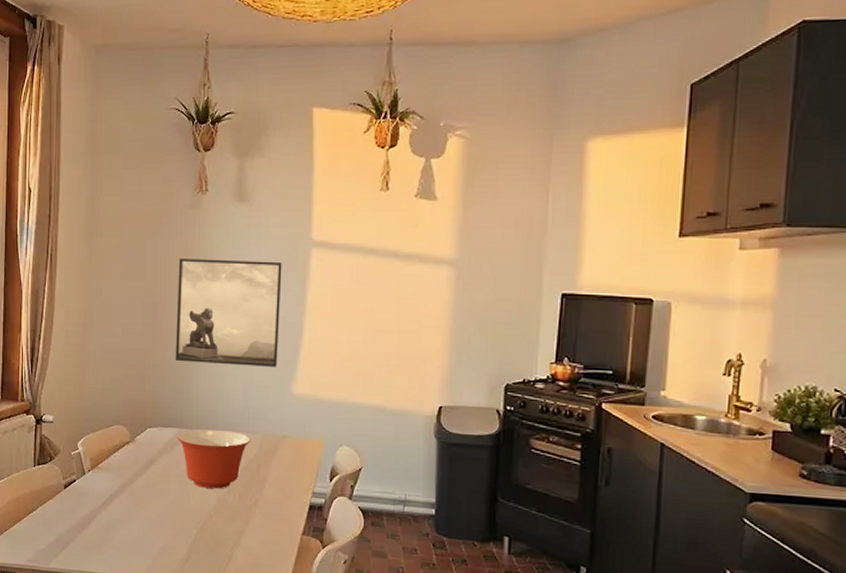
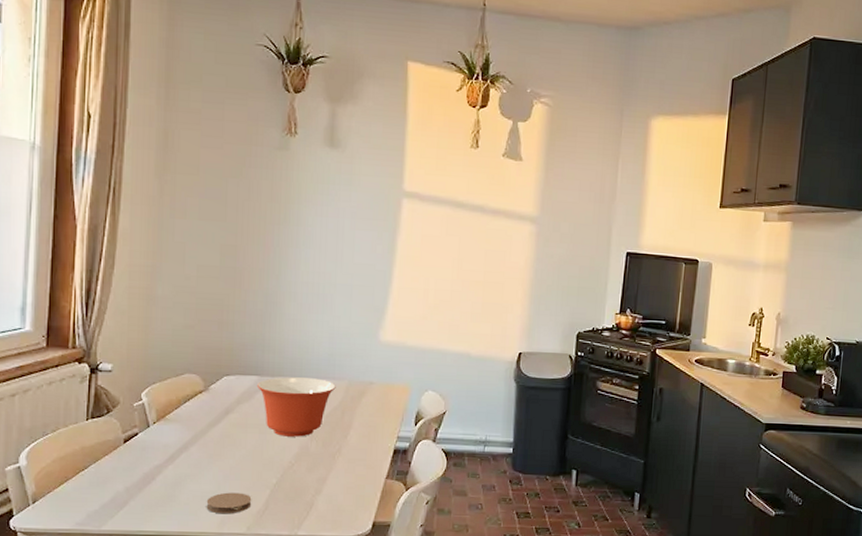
coaster: none [135,539,175,561] -> present [206,492,252,514]
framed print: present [175,257,282,367] -> none [256,200,373,314]

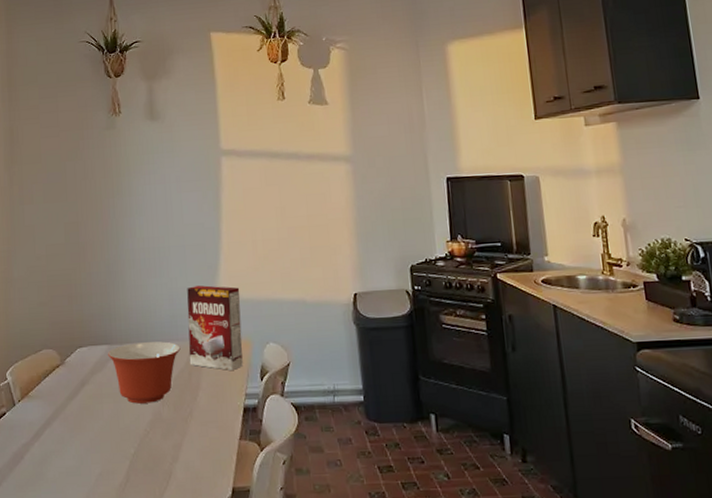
coaster: present [206,492,252,514] -> none [71,466,114,490]
cereal box: none [343,327,405,414] -> present [187,285,243,371]

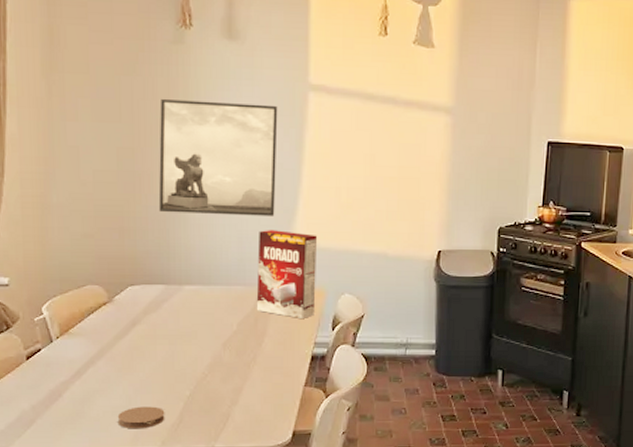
coaster: none [71,466,114,490] -> present [117,406,165,429]
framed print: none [97,172,200,278] -> present [158,98,278,216]
mixing bowl: present [107,341,181,404] -> none [163,285,248,347]

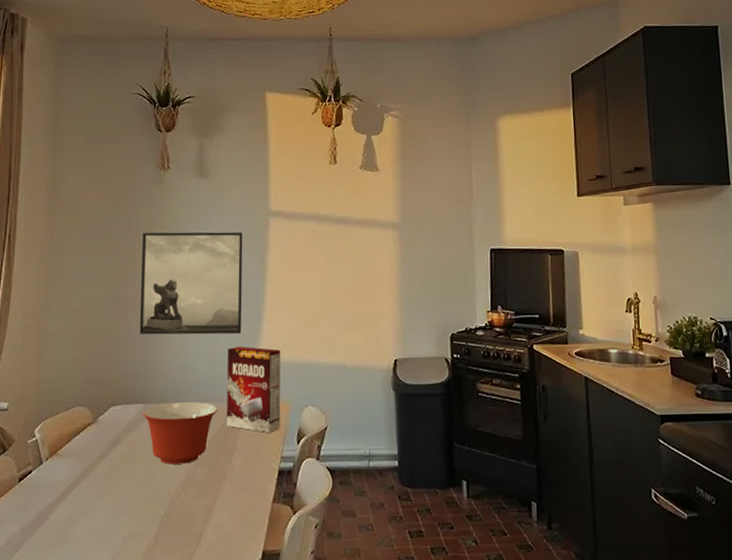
coaster: present [117,406,165,429] -> none [97,527,142,552]
mixing bowl: none [163,285,248,347] -> present [142,402,218,465]

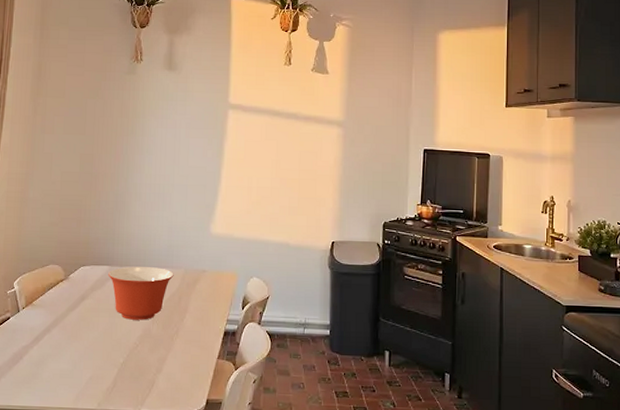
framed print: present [139,231,243,335] -> none [108,116,204,210]
cereal box: present [226,346,281,434] -> none [180,222,232,299]

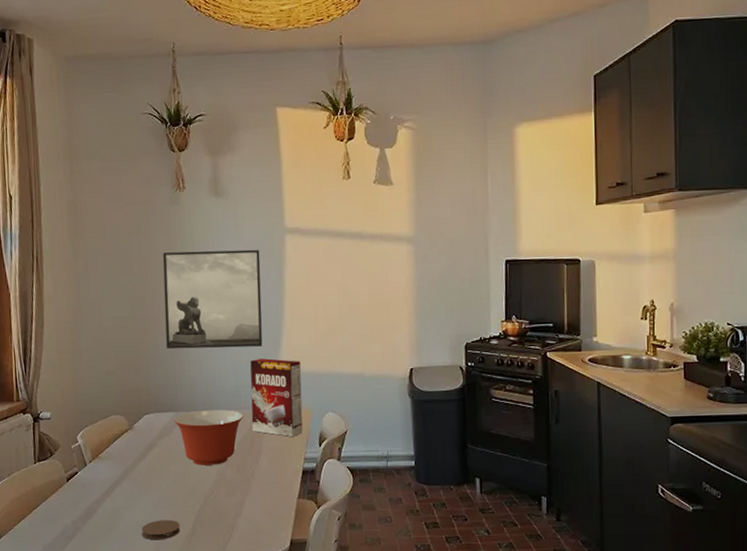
coaster: none [64,371,102,391] -> present [141,519,181,540]
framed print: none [108,116,204,210] -> present [162,249,263,350]
cereal box: none [180,222,232,299] -> present [250,358,303,438]

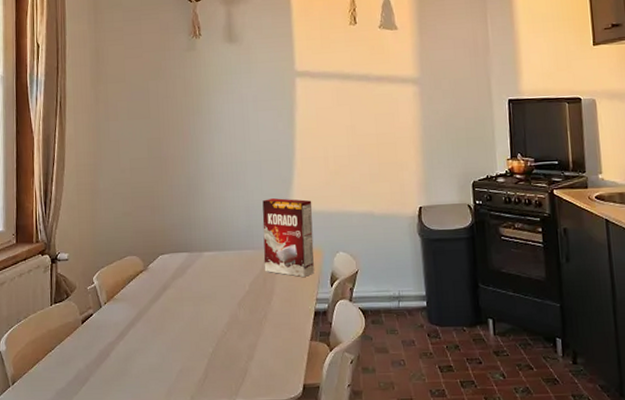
coaster: present [141,519,181,540] -> none [154,363,193,385]
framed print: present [162,249,263,350] -> none [179,92,275,190]
mixing bowl: present [173,410,244,466] -> none [187,250,256,307]

